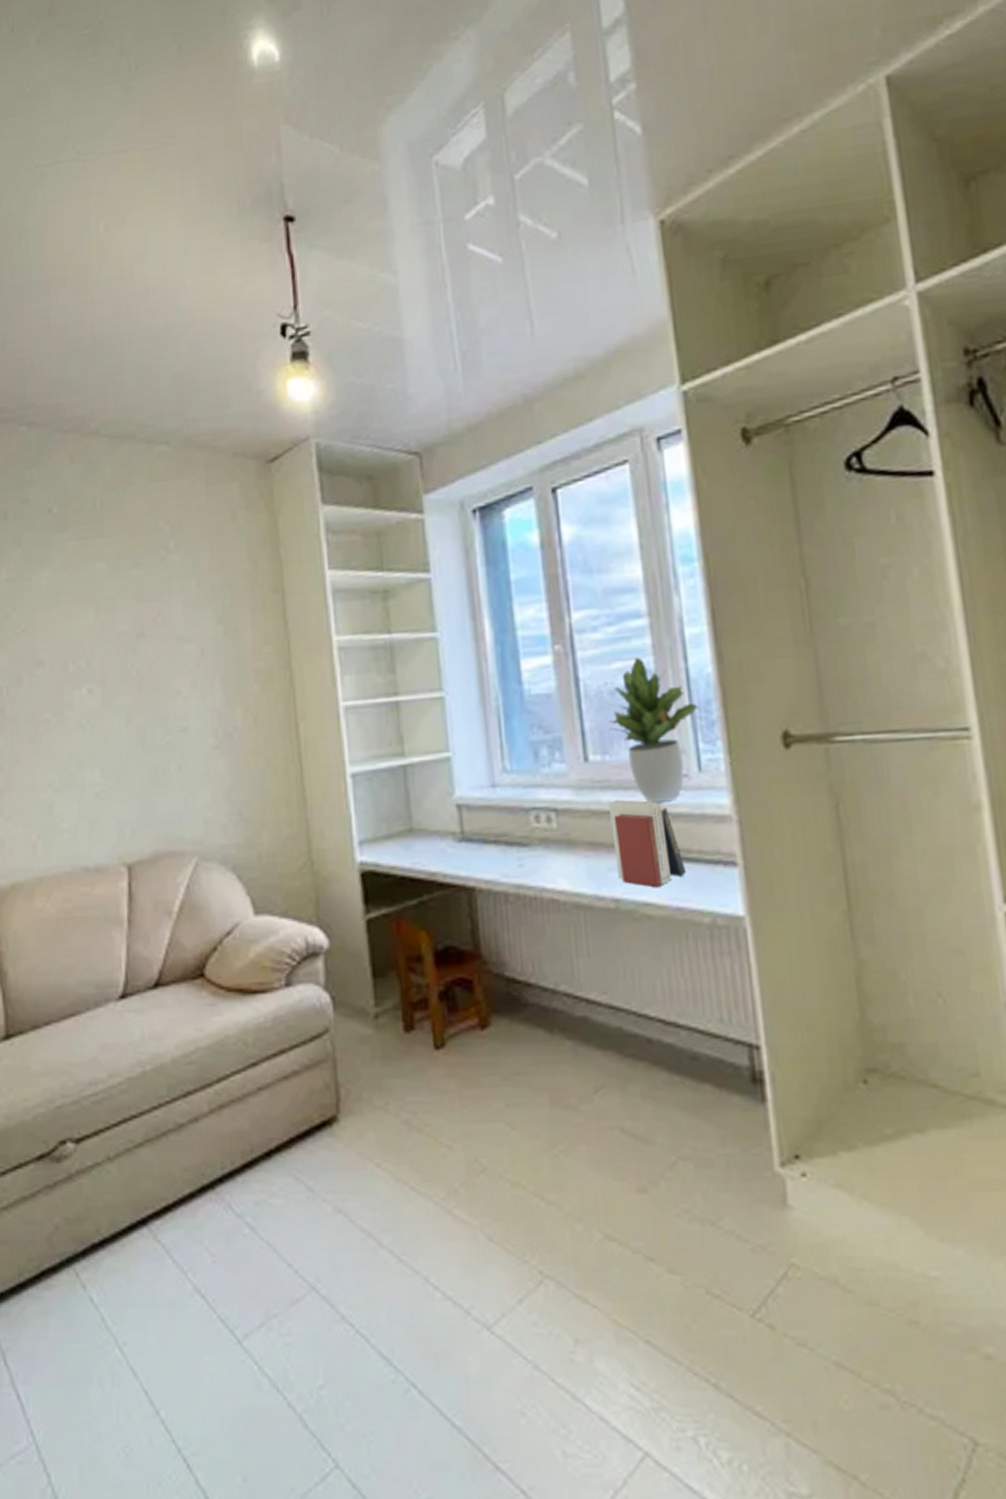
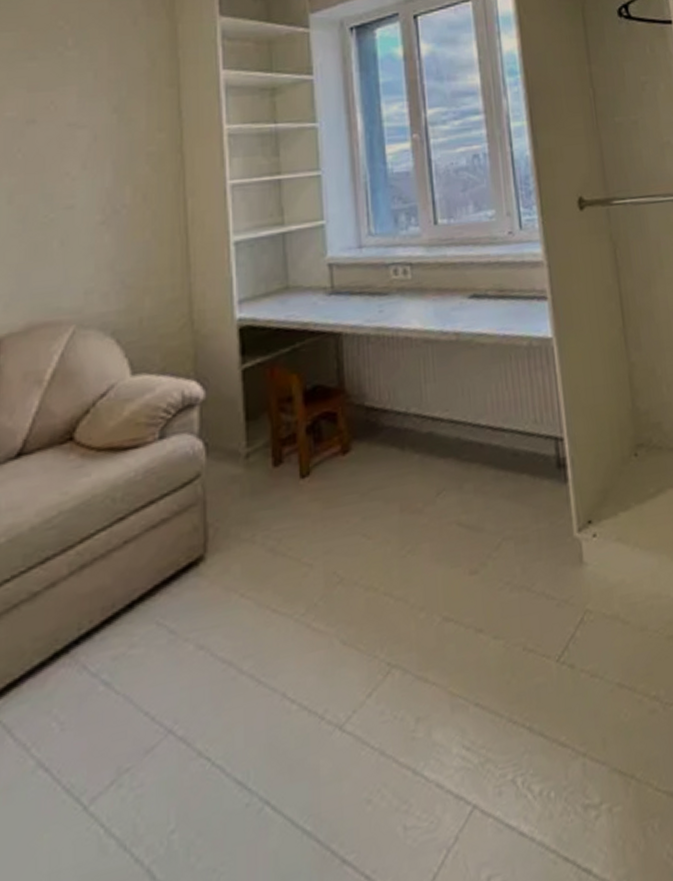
potted plant: present [608,657,700,803] -> none [453,143,521,255]
books: present [609,800,687,888] -> none [453,253,511,322]

